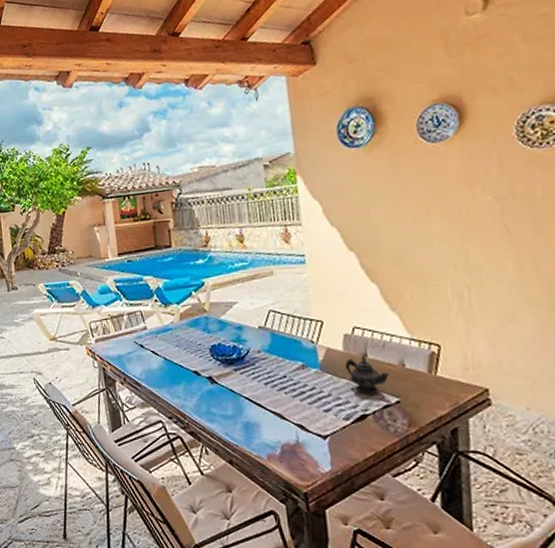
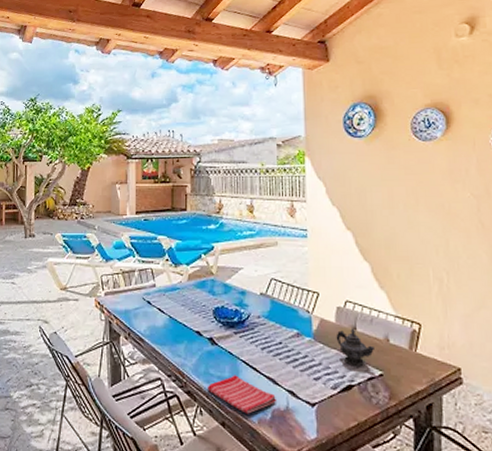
dish towel: none [211,412,286,451] -> present [208,375,277,414]

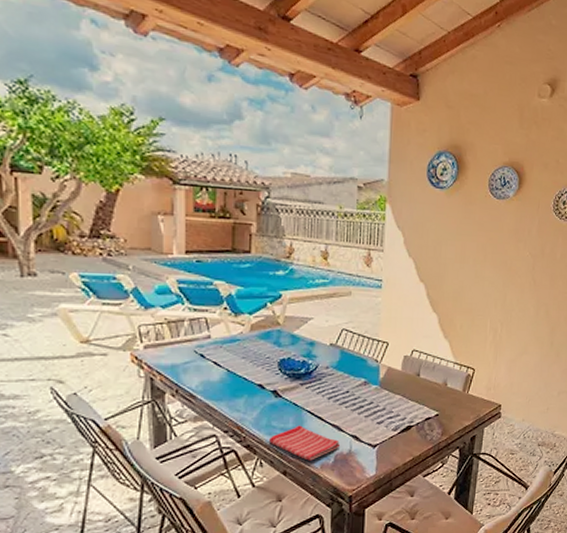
teapot: present [336,328,374,367] -> none [400,375,434,410]

